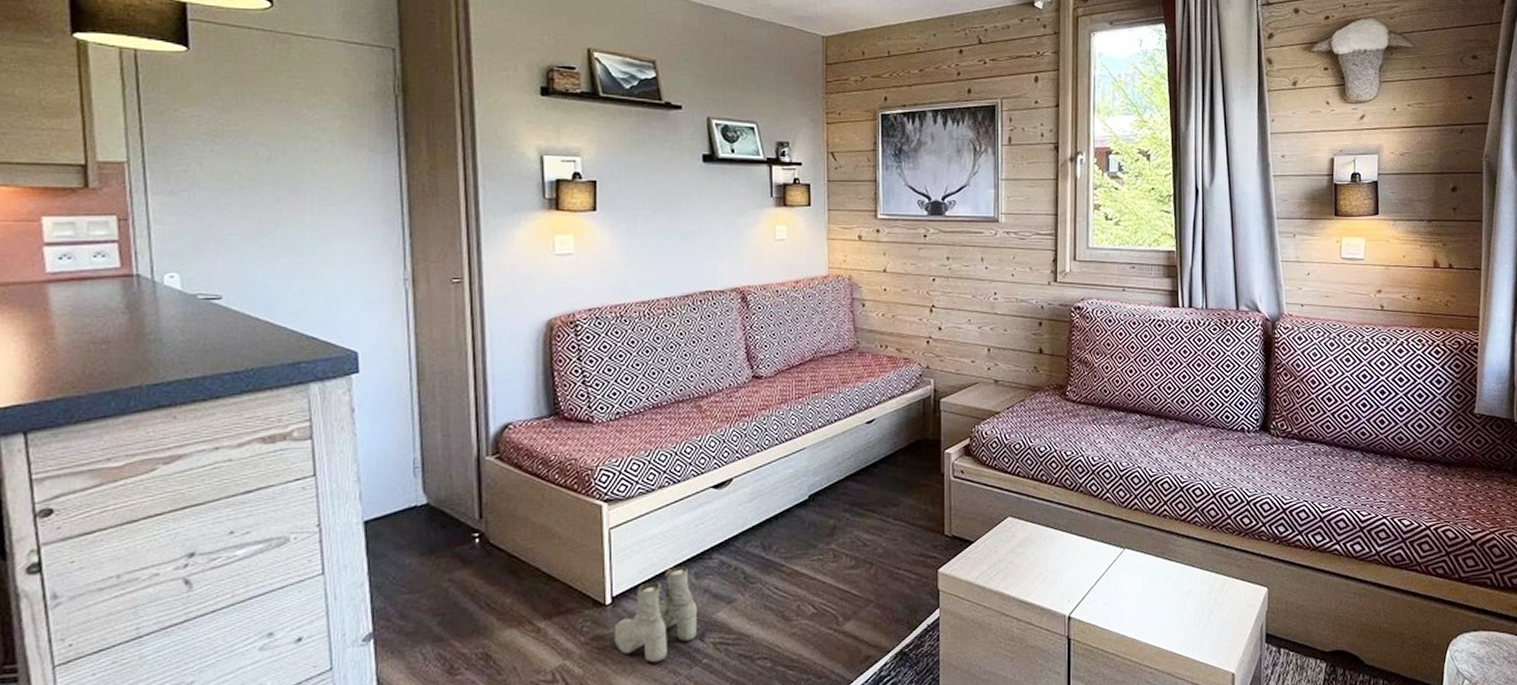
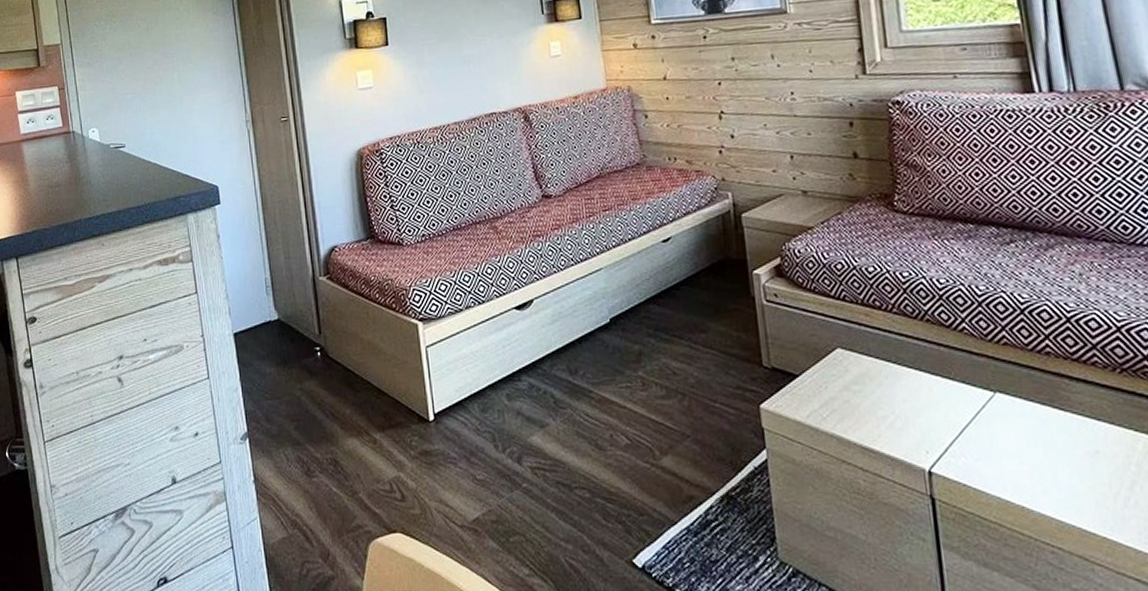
boots: present [613,565,697,663] -> none [438,386,514,482]

